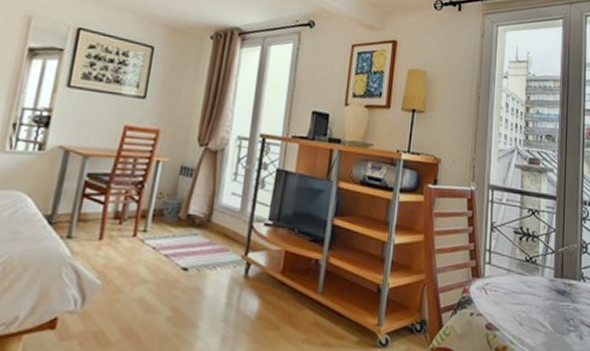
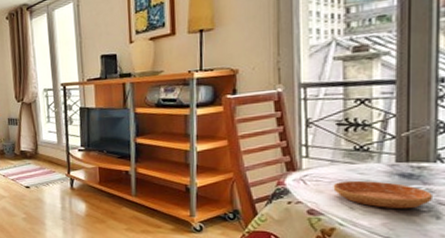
saucer: none [508,293,578,328] -> present [333,180,432,209]

